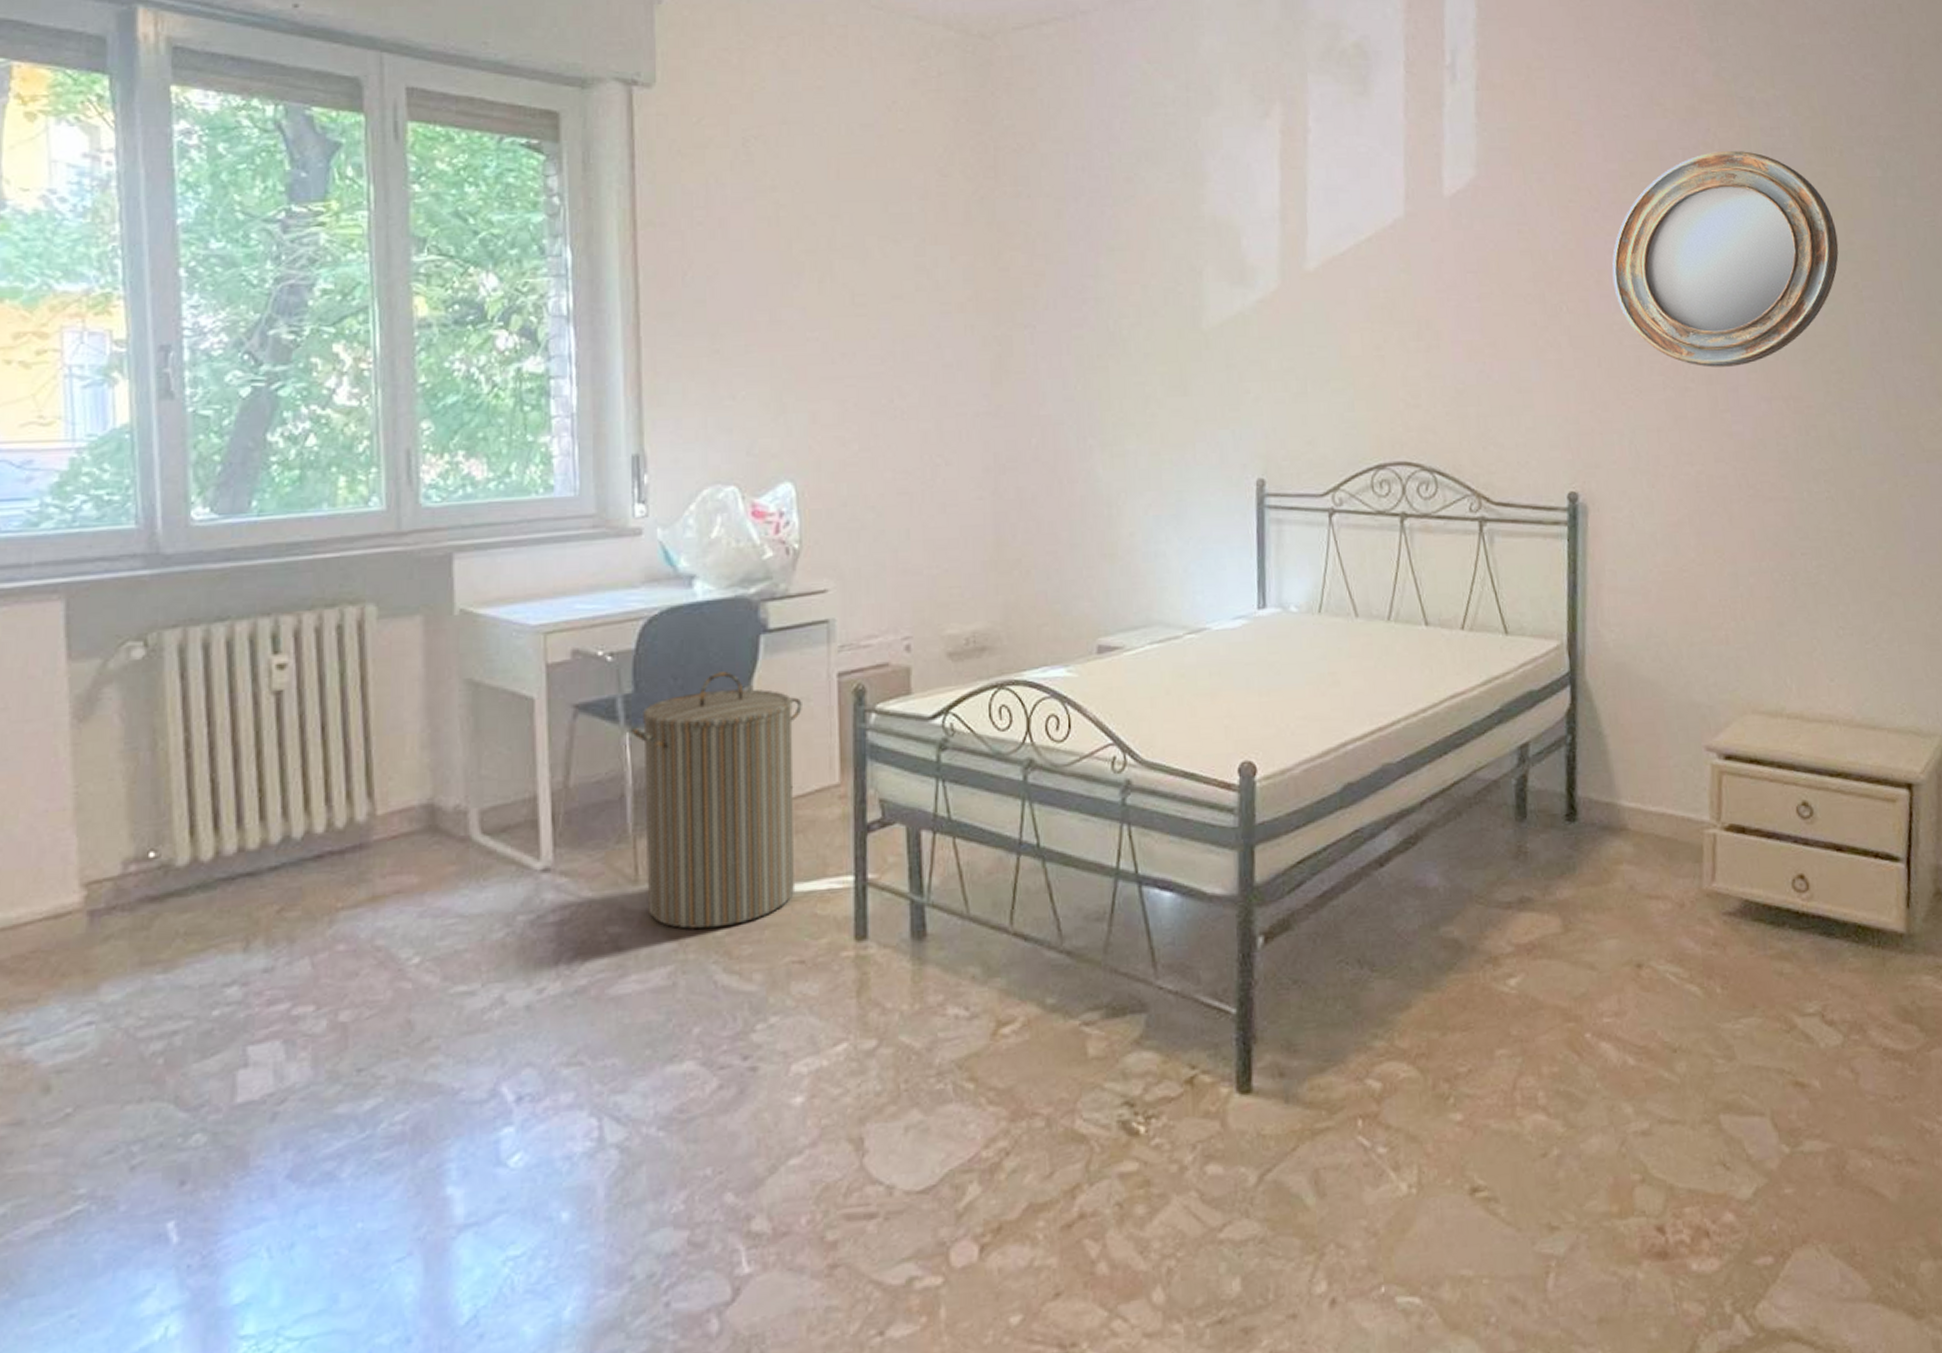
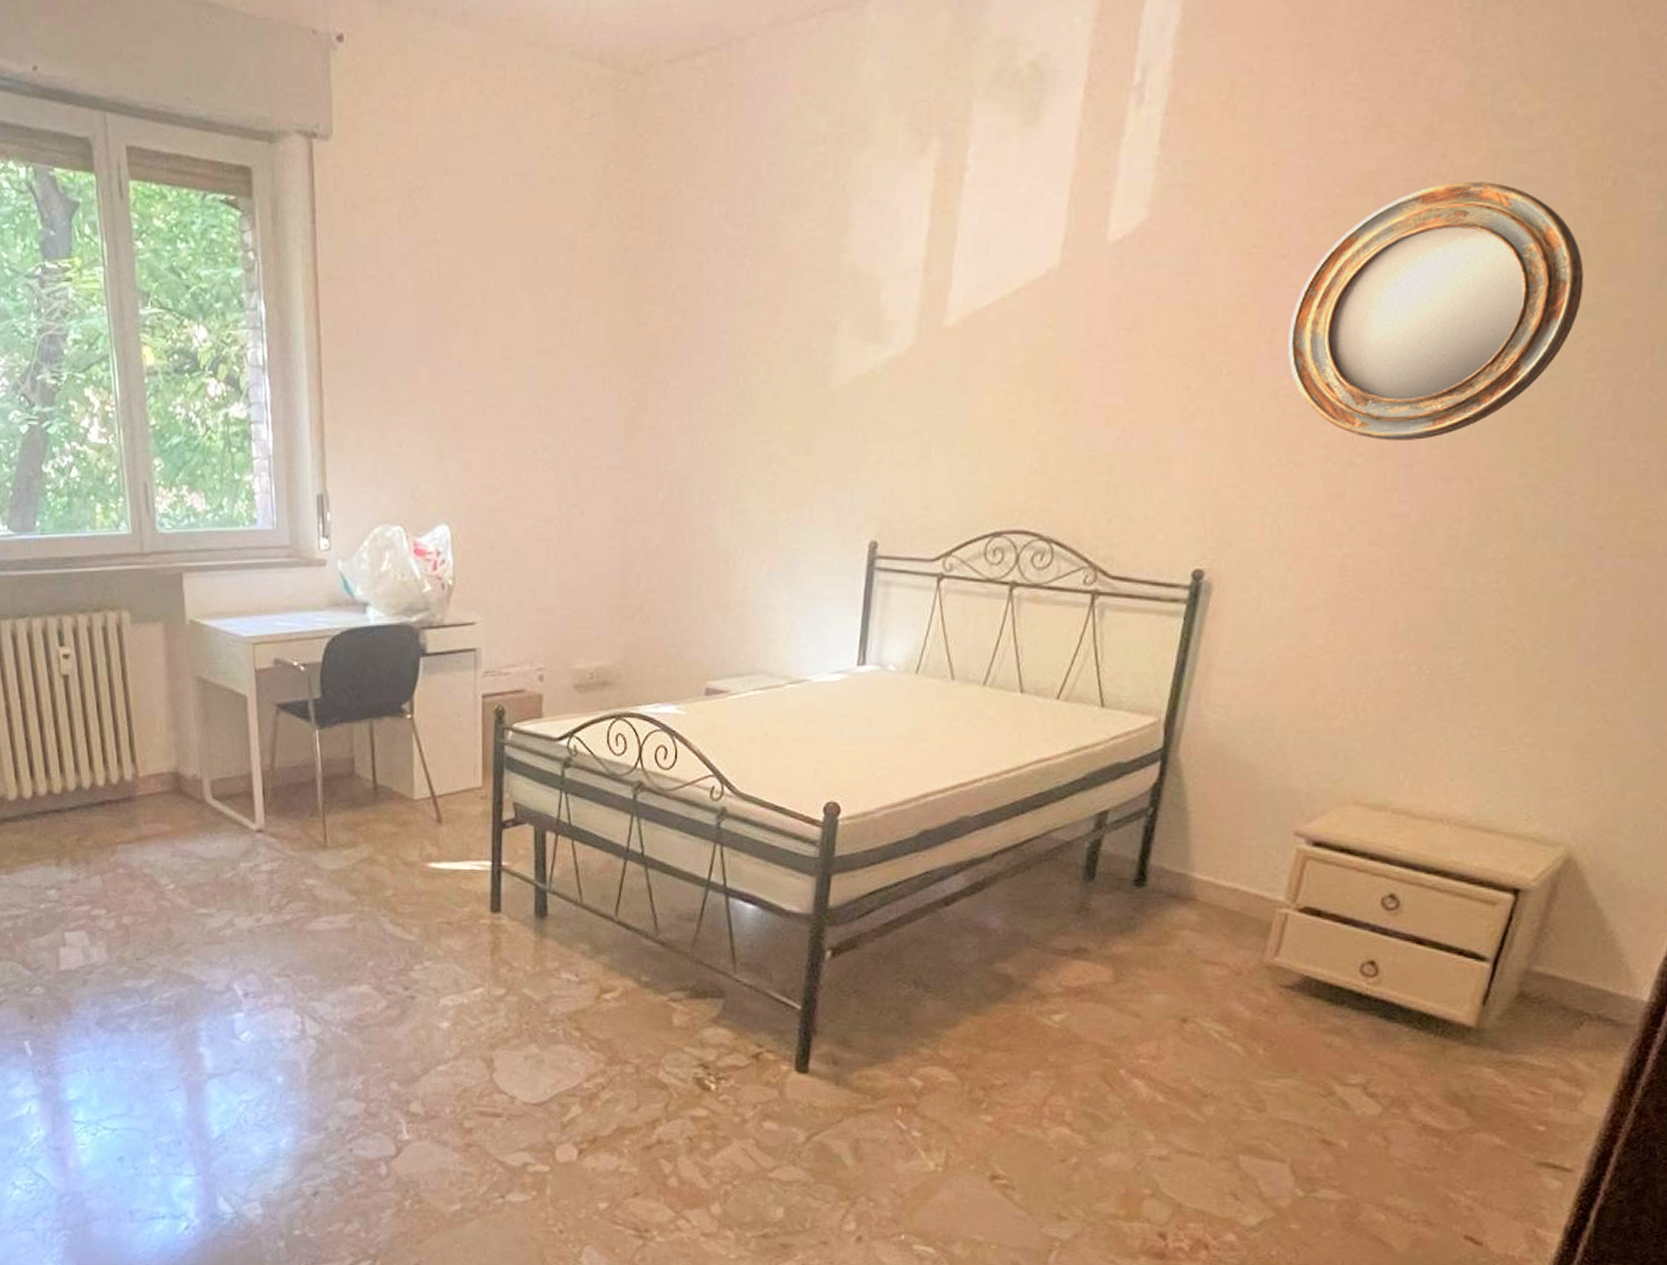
laundry hamper: present [630,671,802,929] -> none [319,686,453,890]

